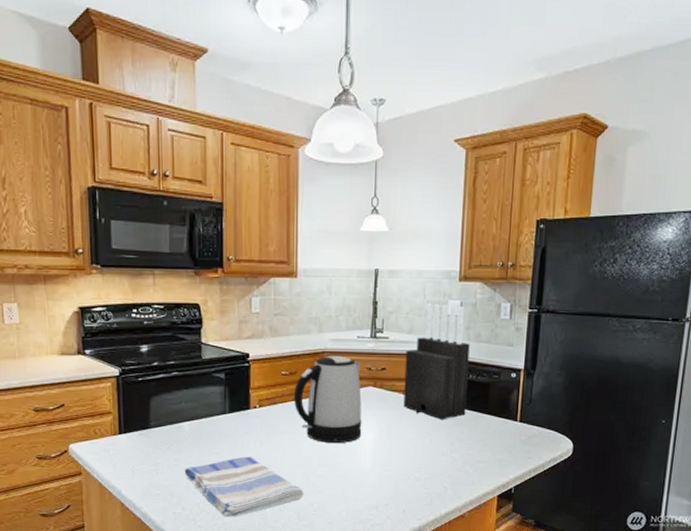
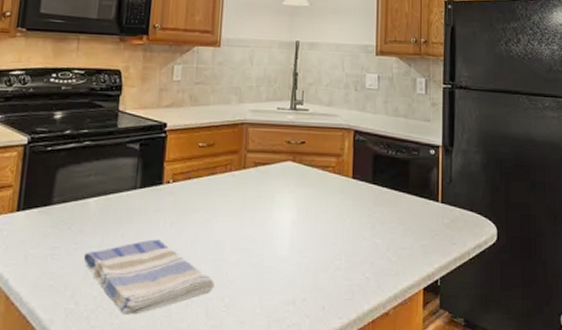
kettle: present [293,355,362,444] -> none [209,127,281,226]
knife block: present [403,303,470,420] -> none [323,76,388,200]

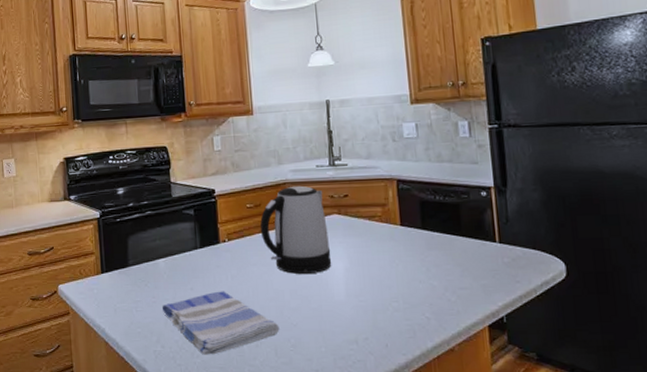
kettle: none [209,127,281,226] -> present [260,185,332,275]

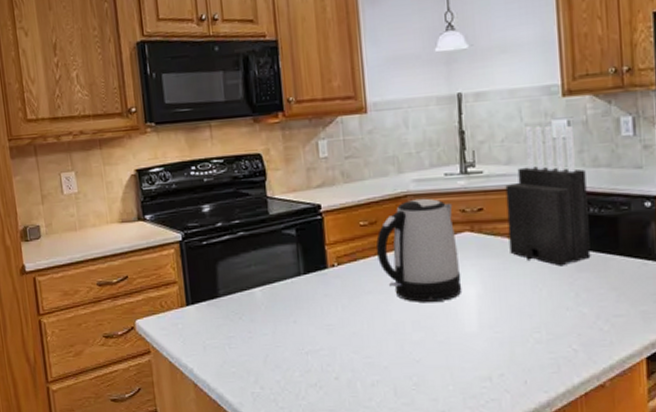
dish towel: present [162,291,280,355] -> none [259,323,400,396]
knife block: none [366,128,438,245] -> present [505,126,591,267]

